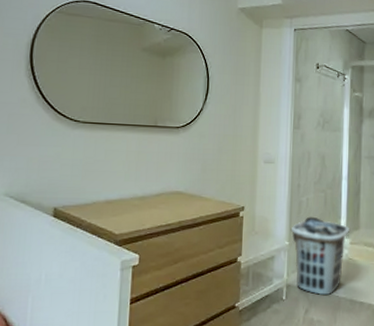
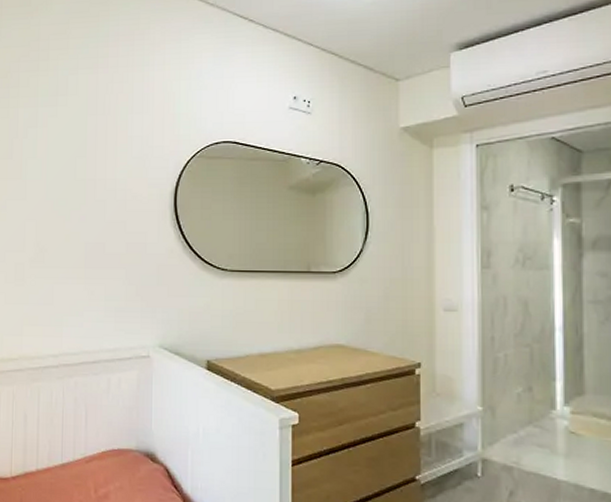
clothes hamper: present [290,216,351,295] -> none [484,376,571,476]

